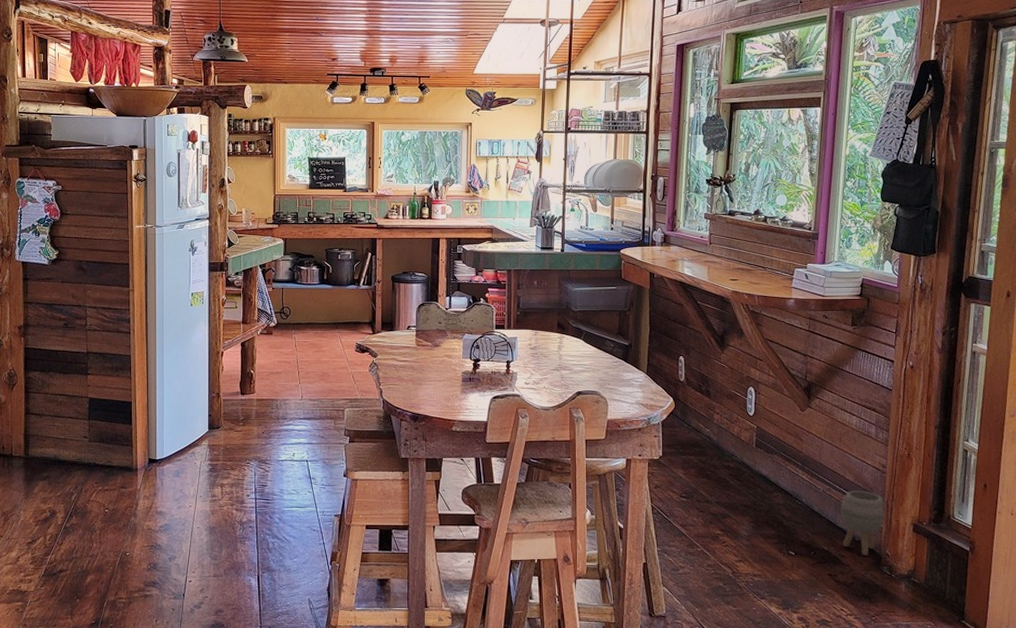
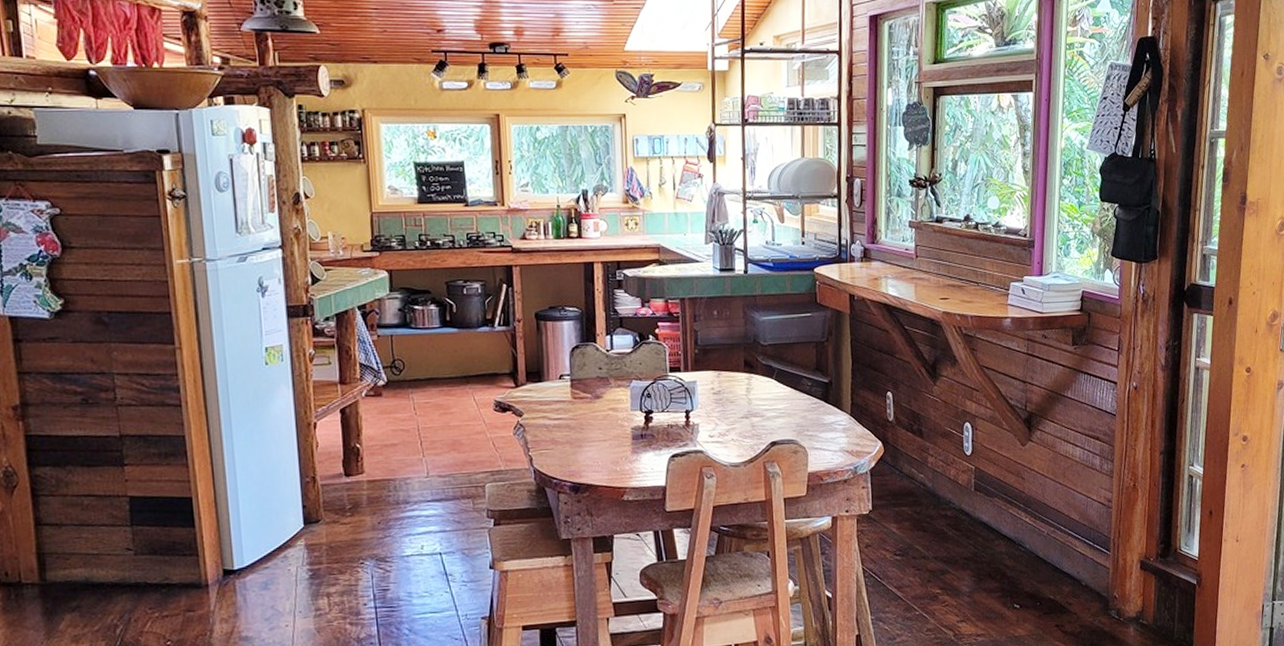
planter: present [841,490,886,556] -> none [1066,529,1112,601]

